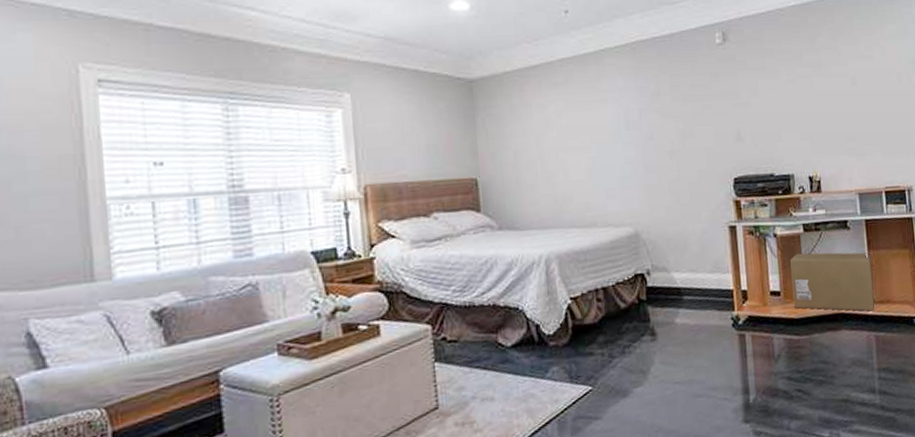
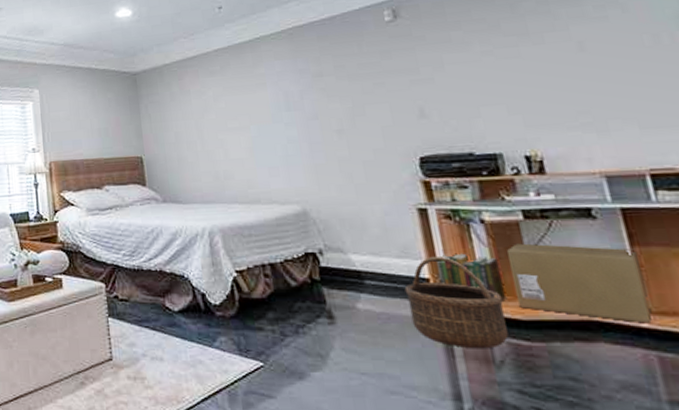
basket: none [714,269,785,348] -> present [404,257,509,349]
books: none [737,264,786,304] -> present [433,253,506,301]

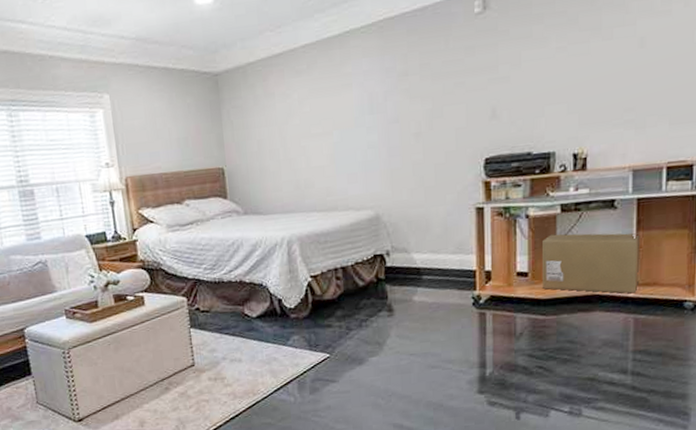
basket: present [404,257,509,349] -> none [454,250,531,326]
books: present [433,253,506,301] -> none [482,245,533,285]

